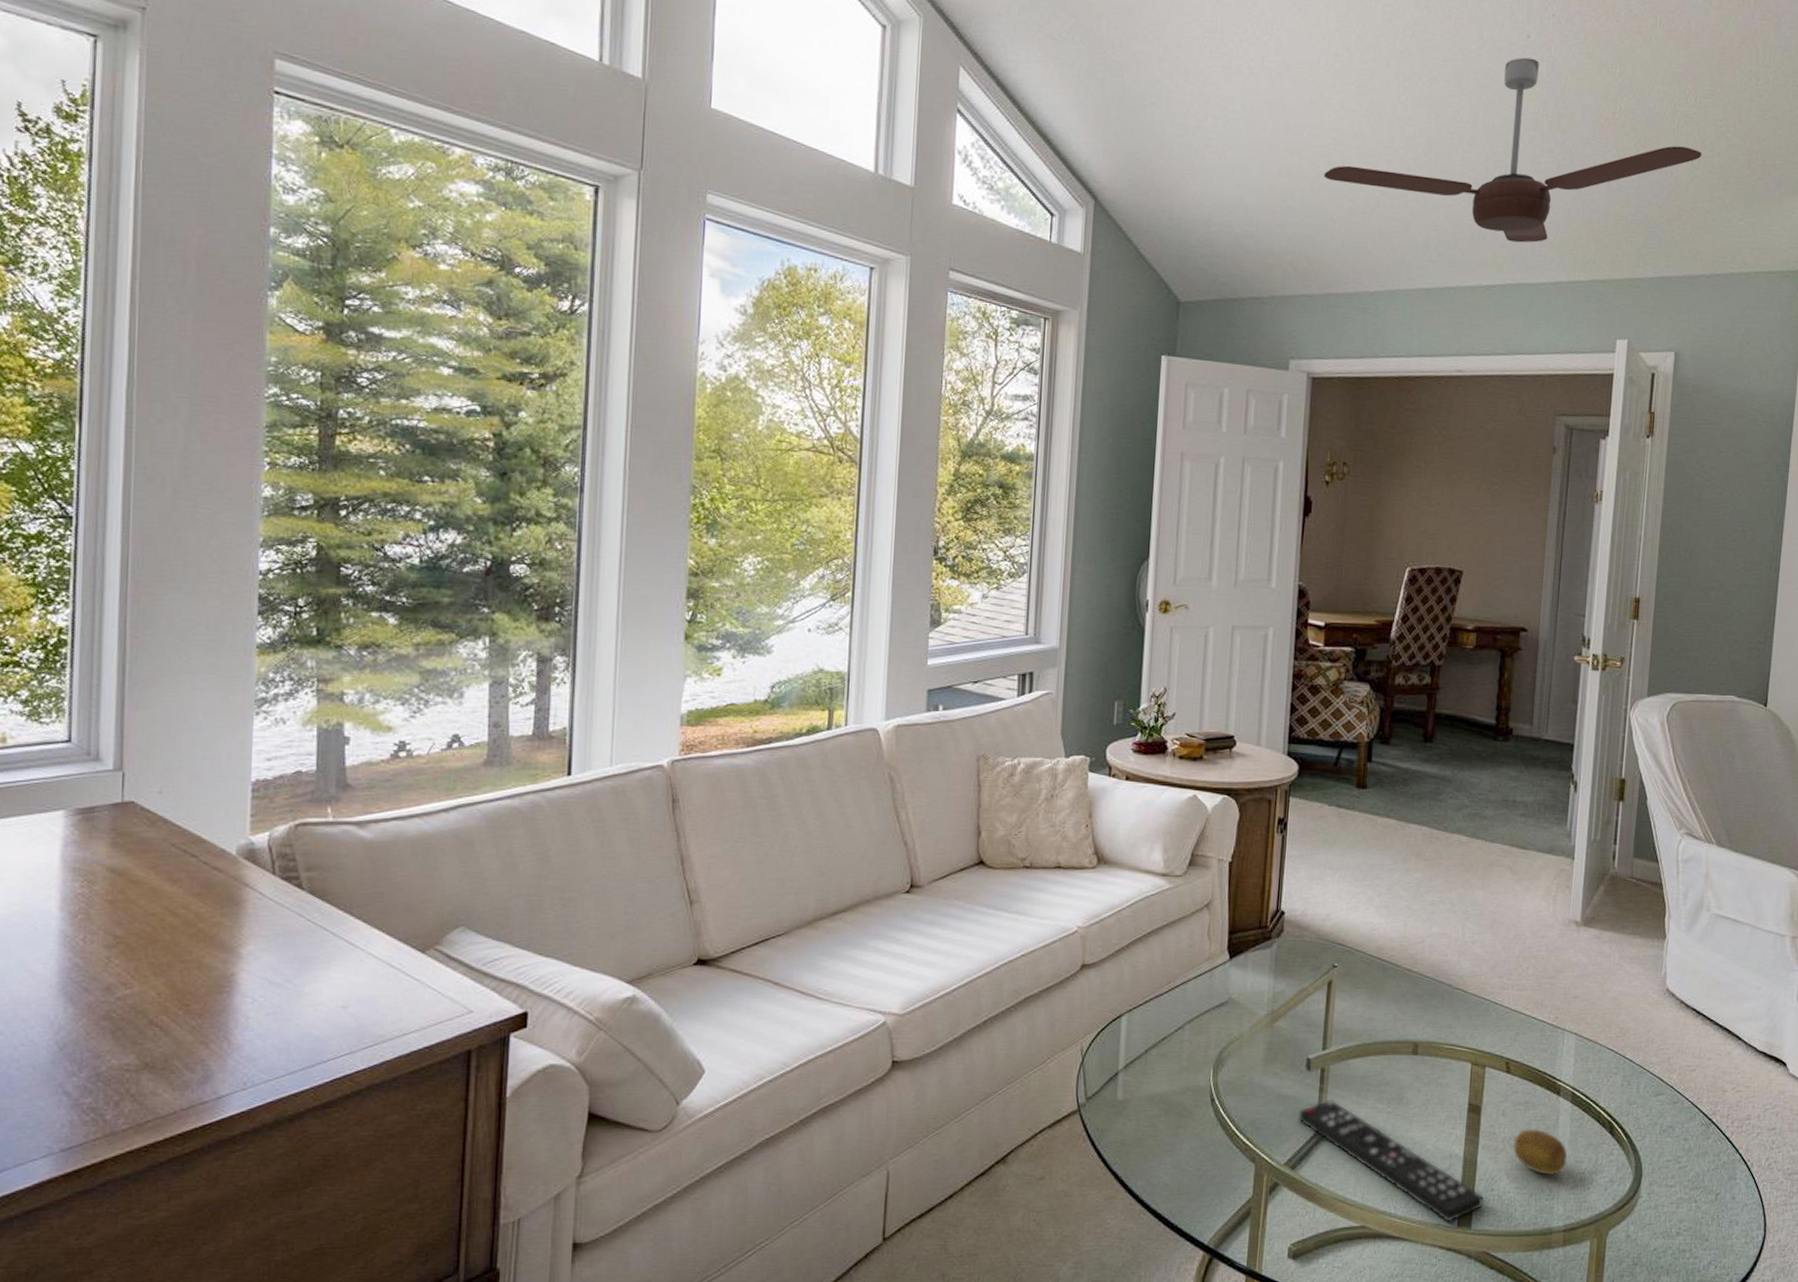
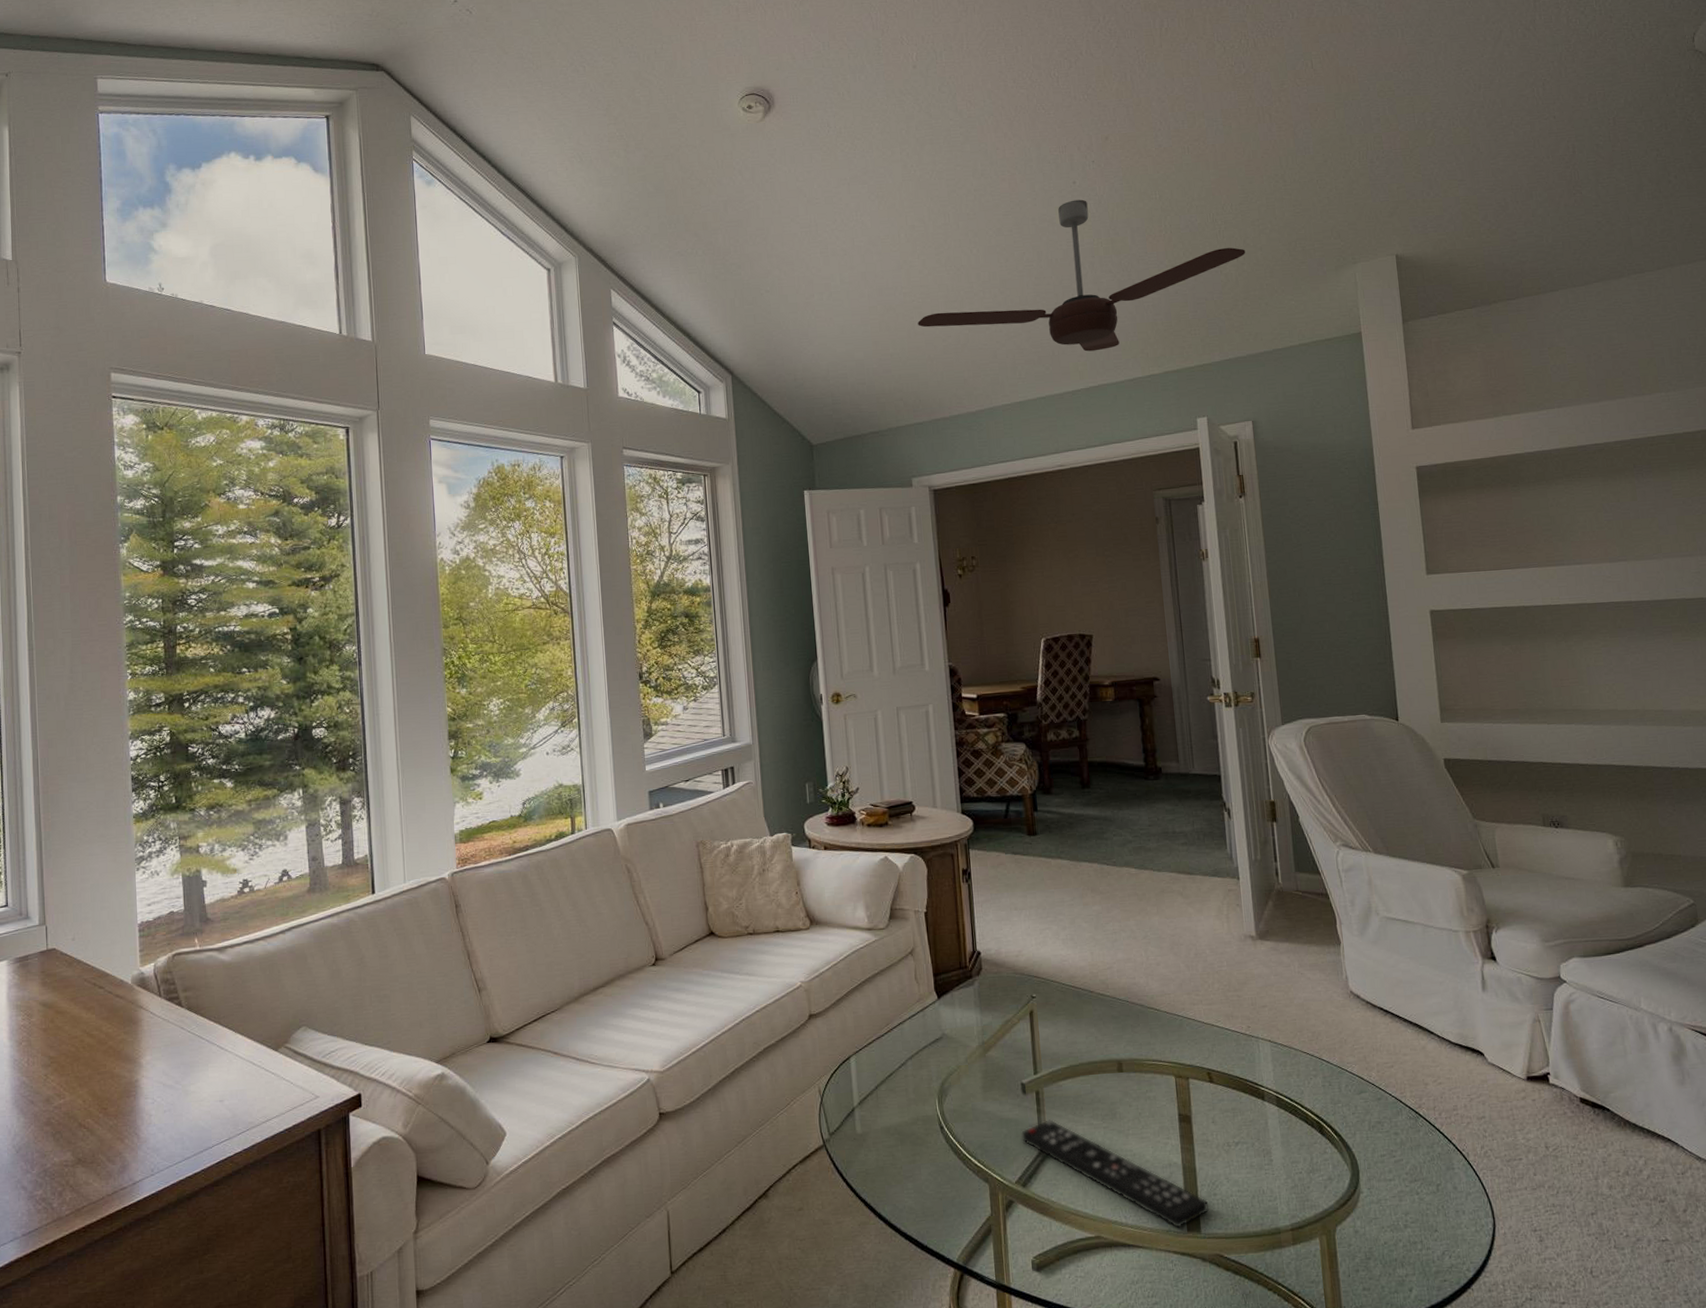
fruit: present [1513,1129,1568,1176] -> none [1228,1134,1283,1178]

